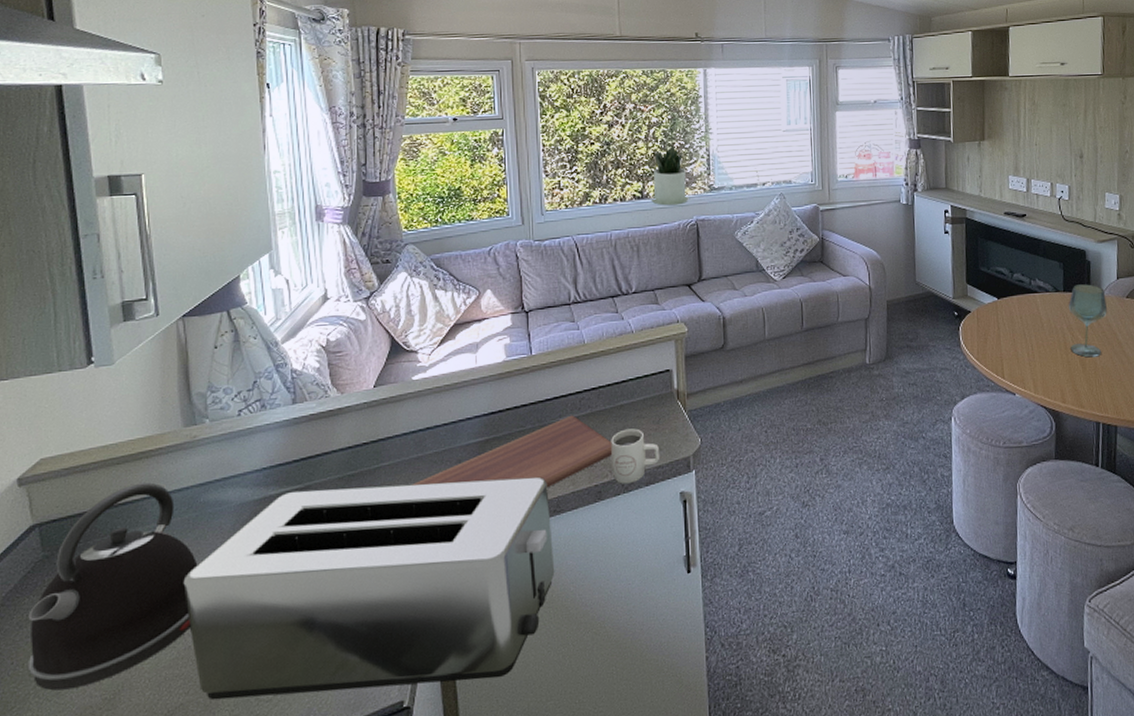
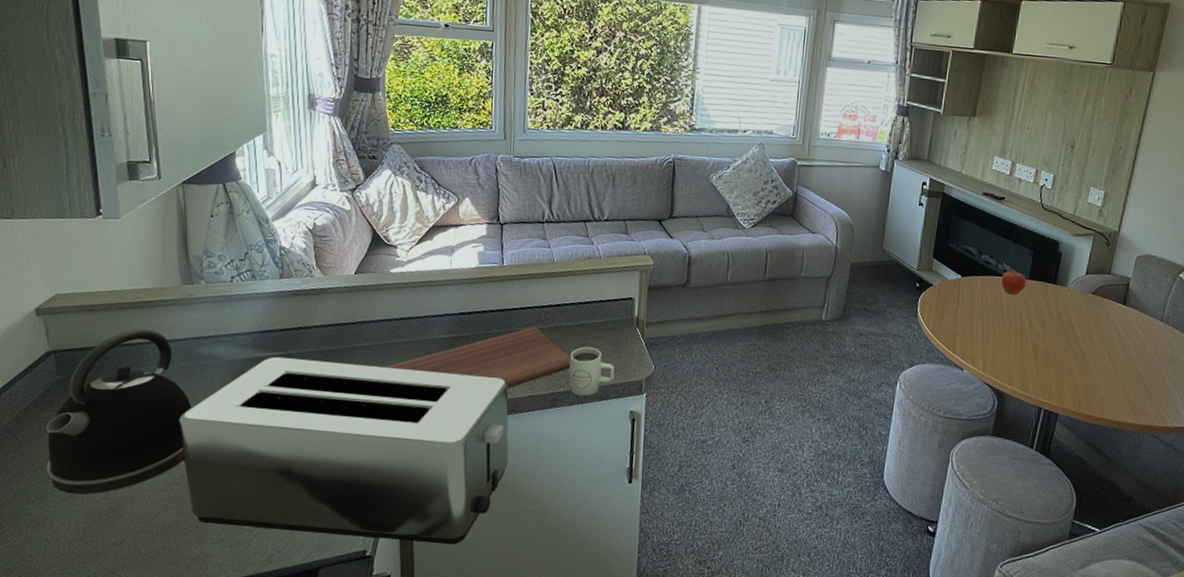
planter: present [651,145,689,206] -> none [631,80,669,141]
fruit: none [1036,285,1061,310] -> present [1001,270,1027,295]
wine glass: present [1068,284,1108,358] -> none [1026,274,1071,347]

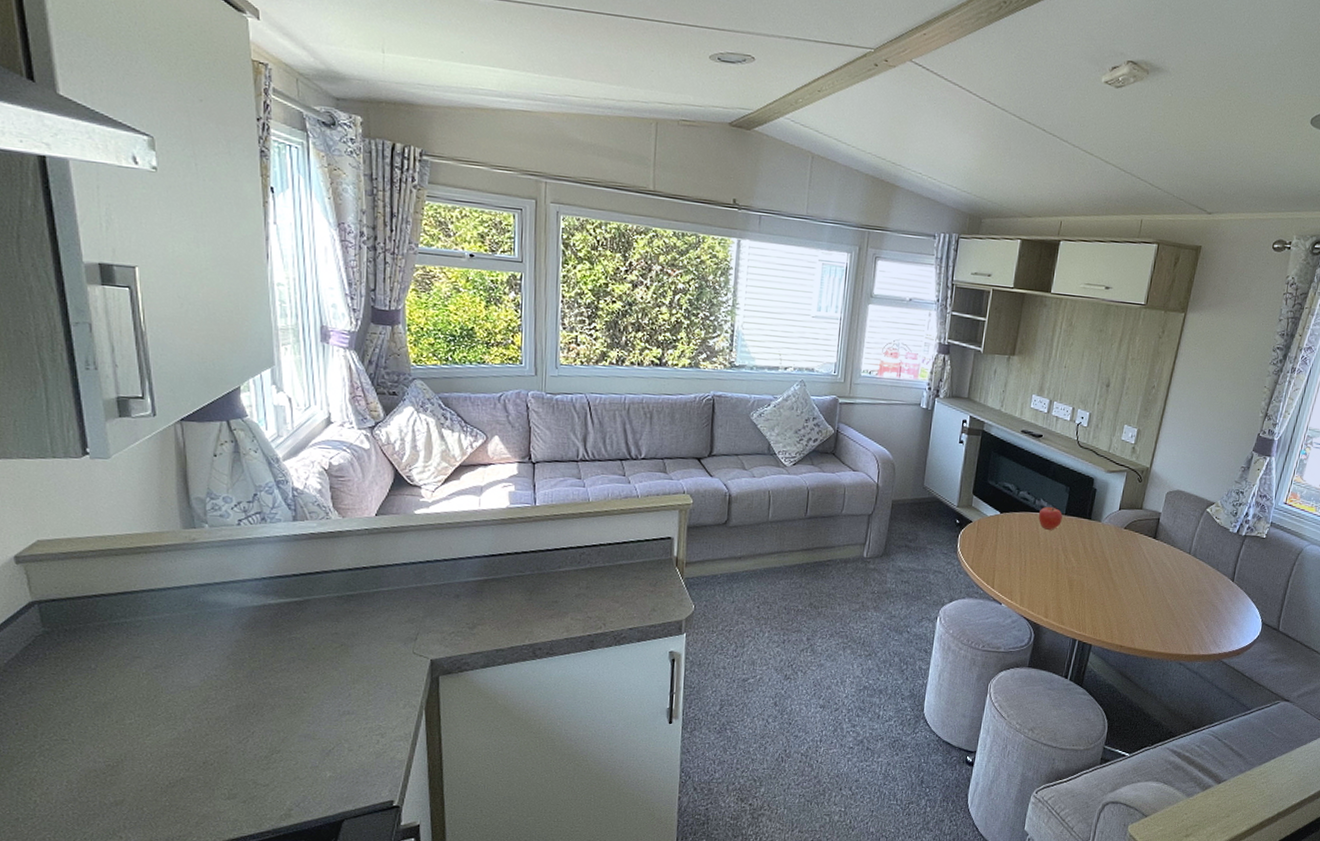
kettle: present [46,329,192,495] -> none [31,576,198,753]
toaster: present [179,356,509,545] -> none [183,602,544,792]
cutting board: present [384,326,572,389] -> none [409,567,609,632]
mug: present [569,346,616,397] -> none [606,587,654,638]

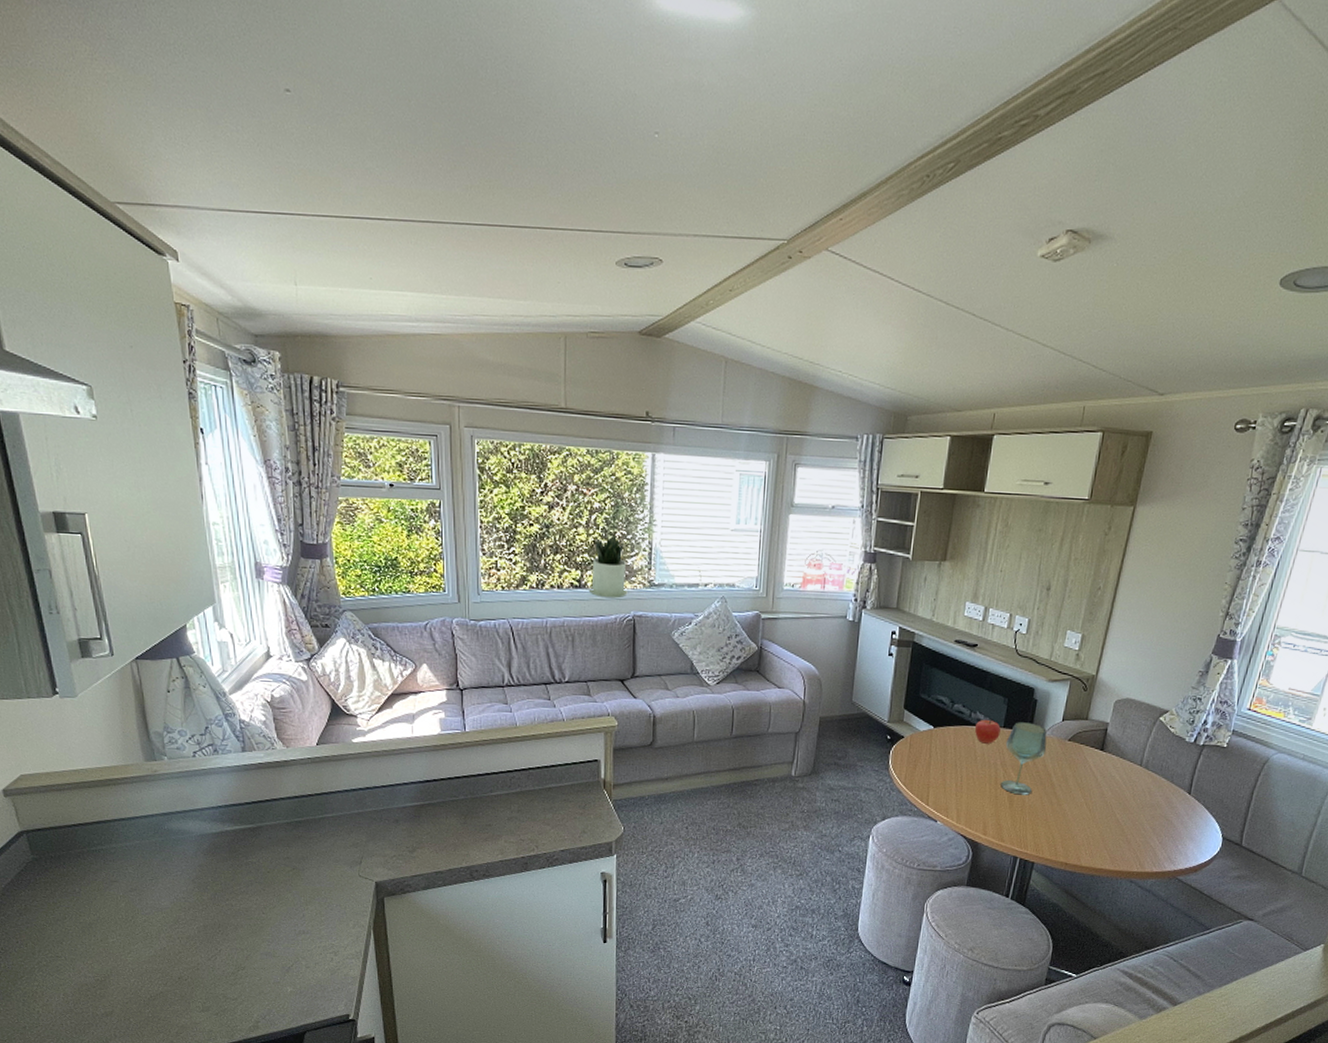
planter: none [669,315,708,378] -> present [588,535,628,599]
wine glass: none [1062,510,1105,580] -> present [1001,722,1047,795]

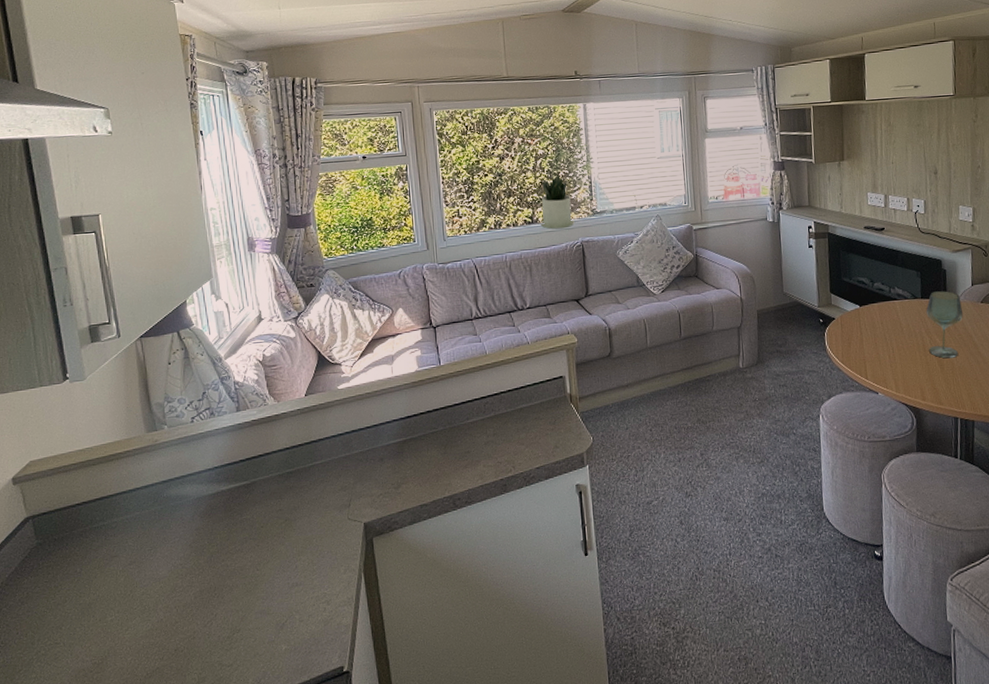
fruit: present [974,719,1001,744] -> none [895,292,920,315]

